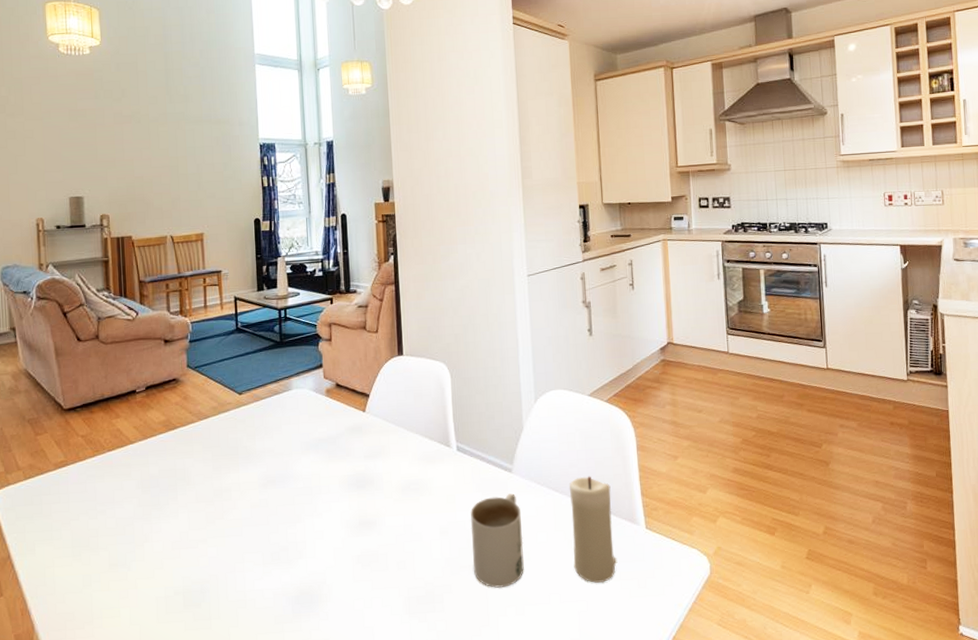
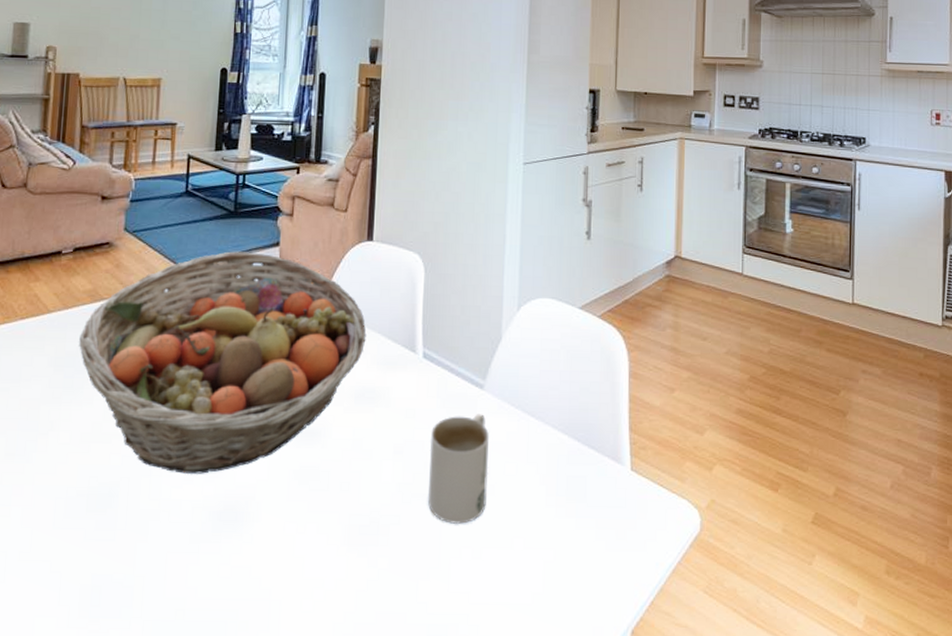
fruit basket: none [159,375,406,568] -> present [78,251,367,474]
candle: present [569,476,616,583] -> none [544,402,595,529]

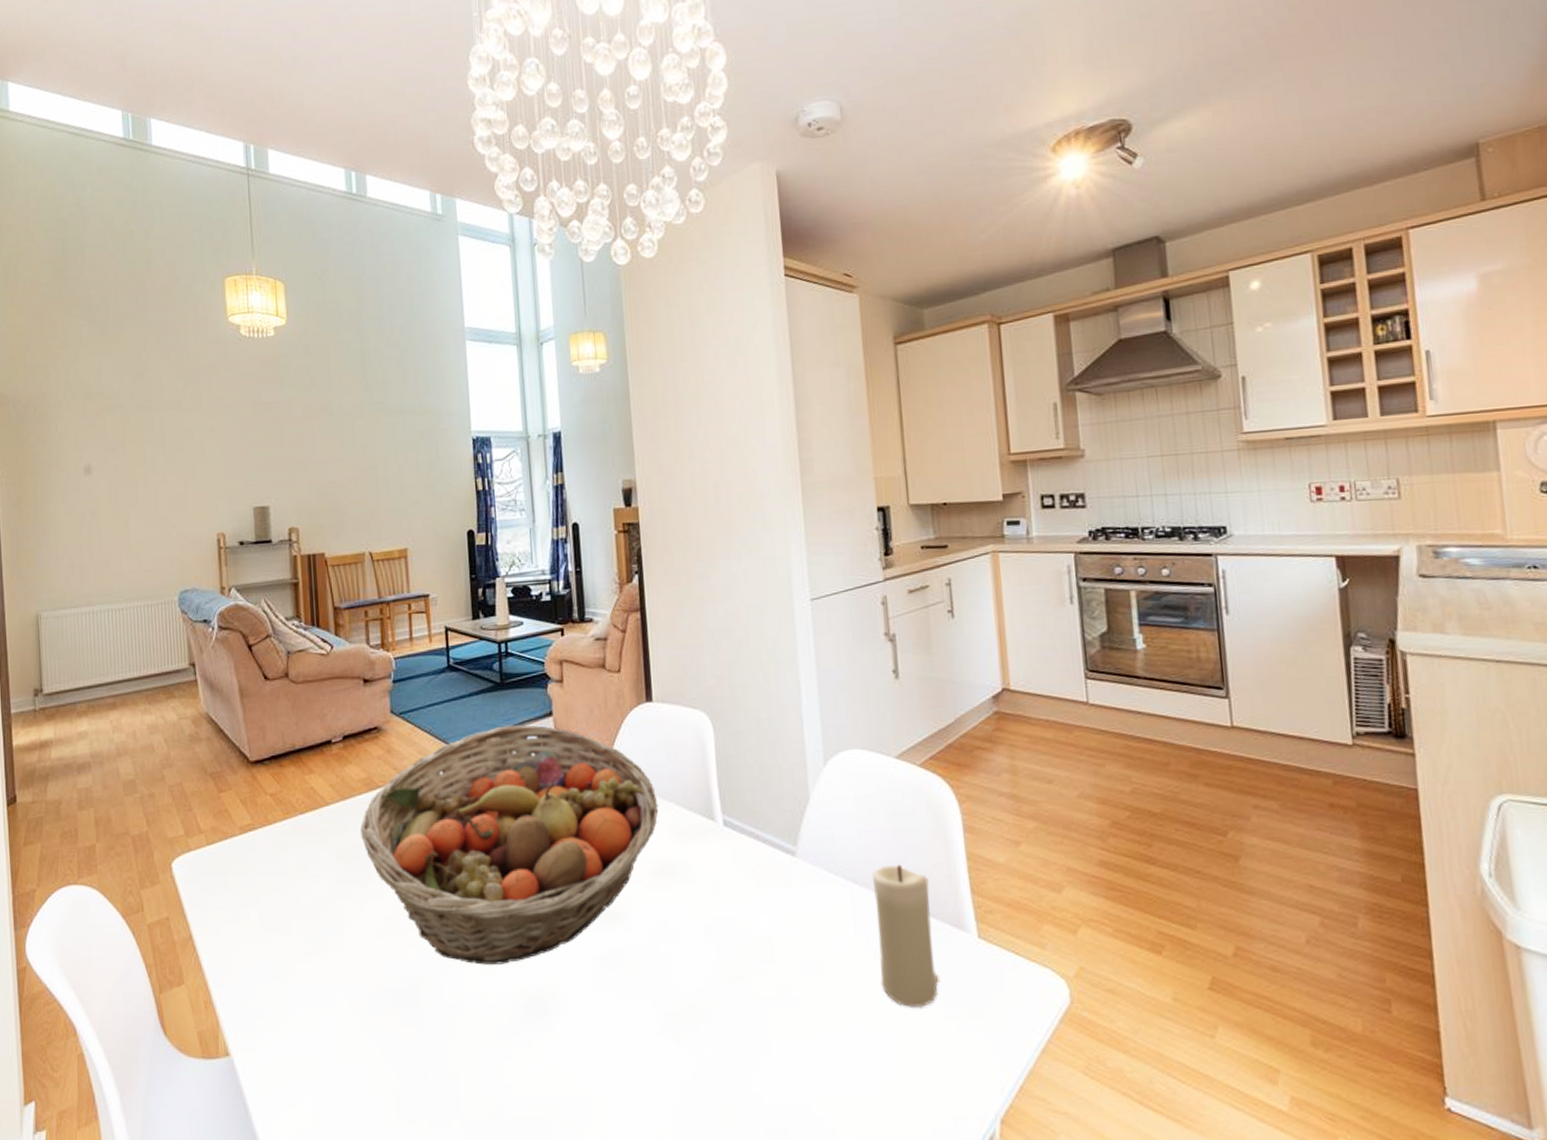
mug: present [428,414,489,525] -> none [743,884,815,1008]
candle: none [544,402,595,529] -> present [871,864,938,1007]

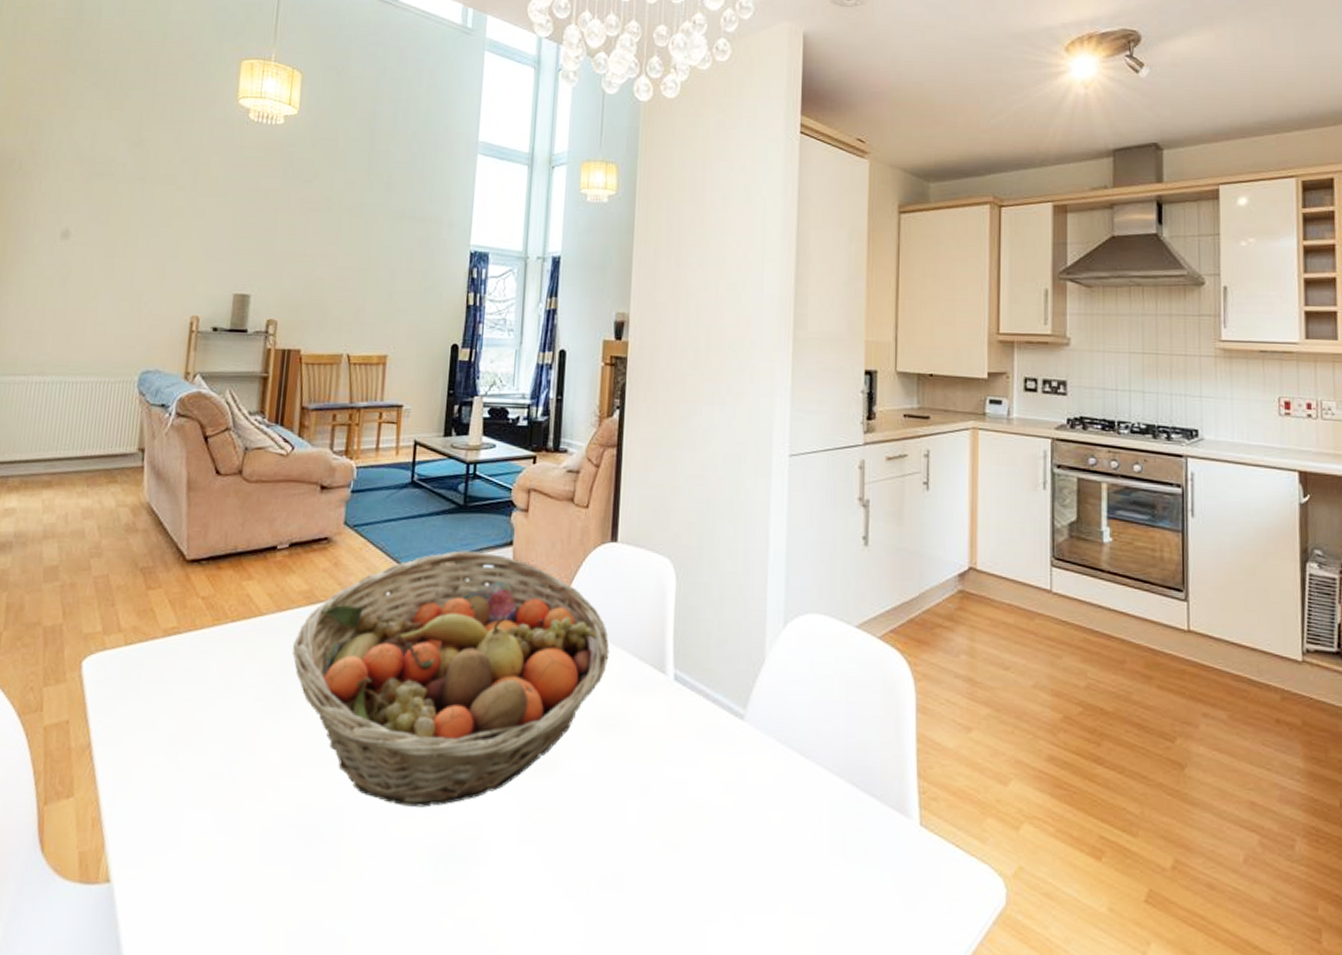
candle: present [871,864,938,1007] -> none [816,738,876,895]

